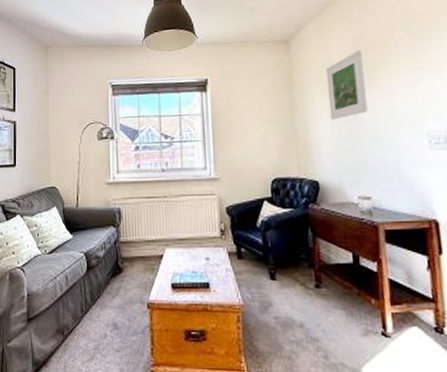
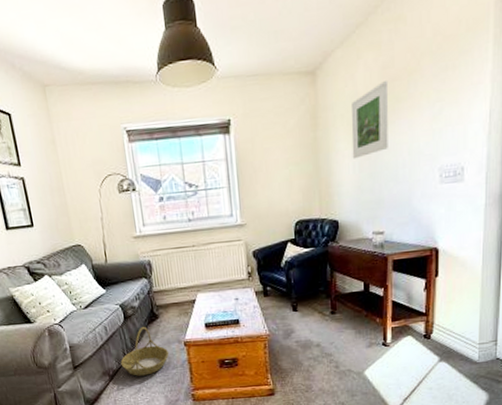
basket: none [77,279,130,340] -> present [120,326,169,376]

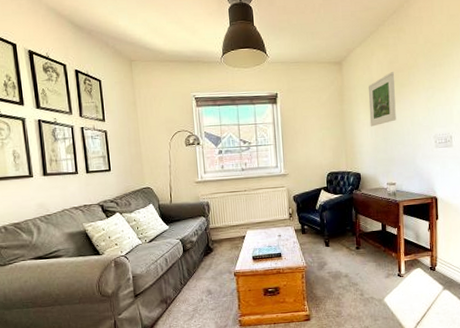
basket: present [120,326,169,376] -> none [177,258,221,304]

